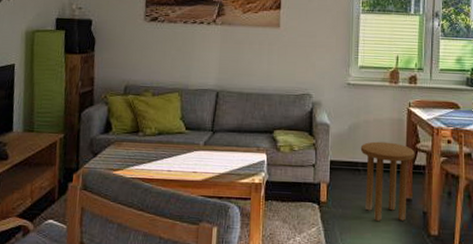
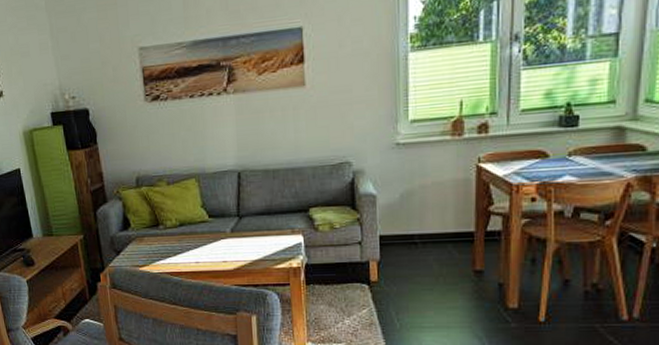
side table: present [360,141,415,222] -> none [416,207,487,298]

